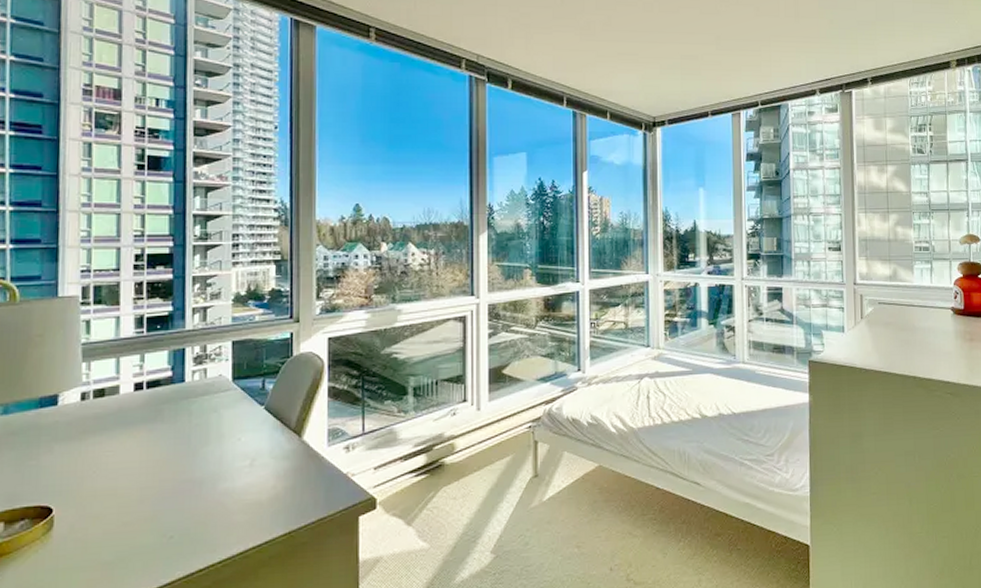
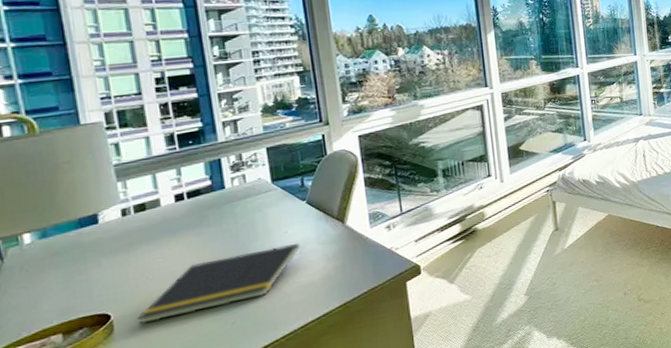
notepad: none [77,453,252,524] -> present [136,243,301,325]

